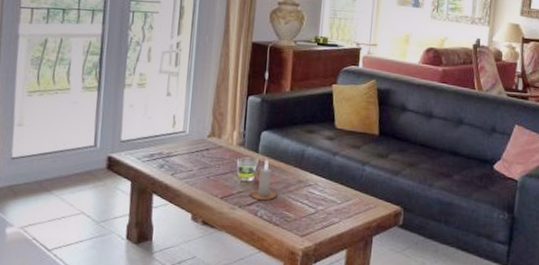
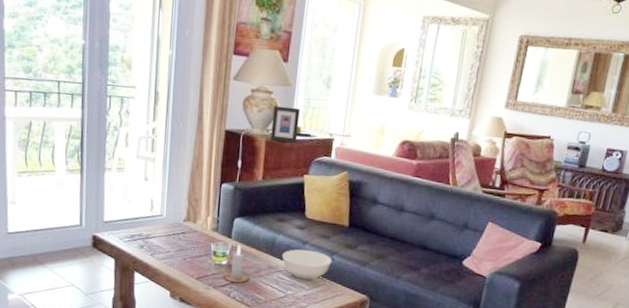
picture frame: none [297,17,327,53] -> present [270,105,300,143]
bowl: none [312,160,364,193] -> present [282,249,332,280]

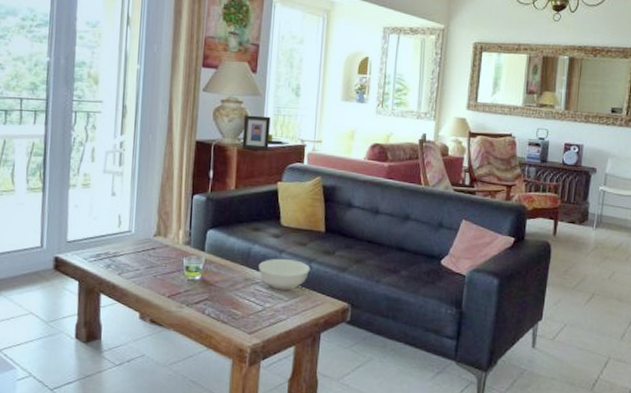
candle: present [223,244,249,283] -> none [197,257,225,299]

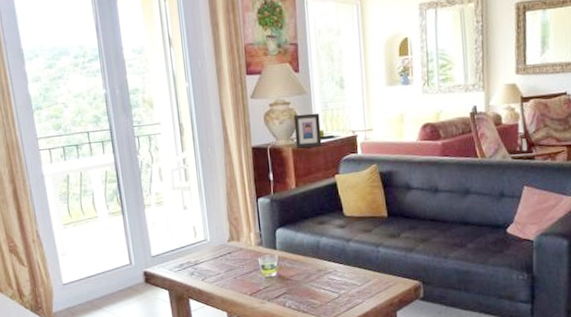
bowl: present [259,258,310,291] -> none [329,246,379,277]

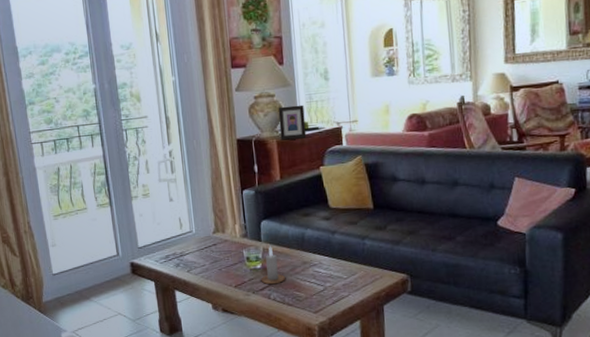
candle: none [276,254,301,293] -> present [261,246,286,285]

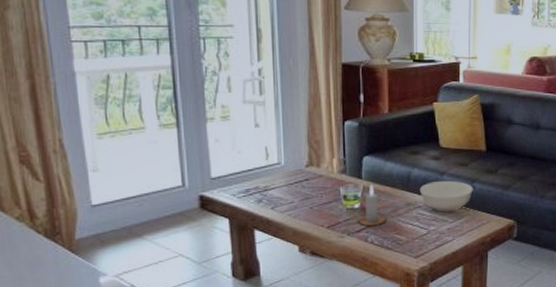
picture frame: present [278,104,307,140] -> none [392,33,421,70]
bowl: none [314,238,364,270] -> present [420,180,473,213]

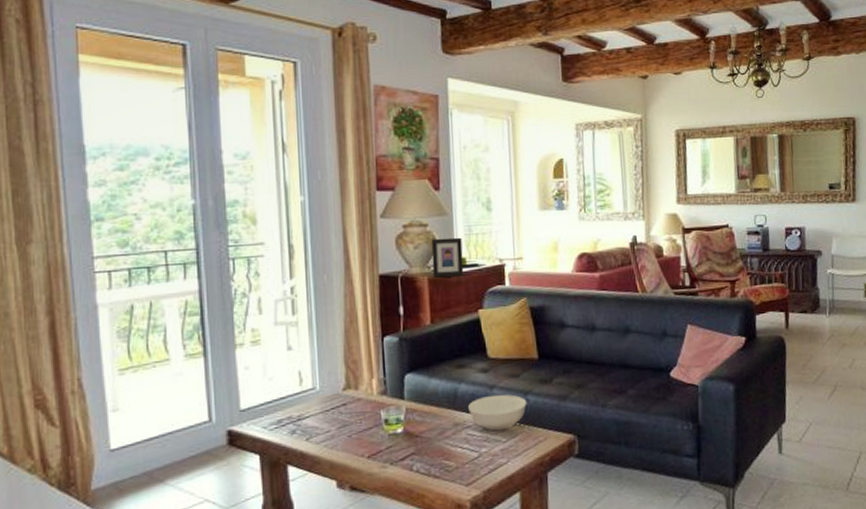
candle: present [358,184,387,227] -> none [401,405,433,453]
picture frame: none [392,33,421,70] -> present [431,237,464,278]

